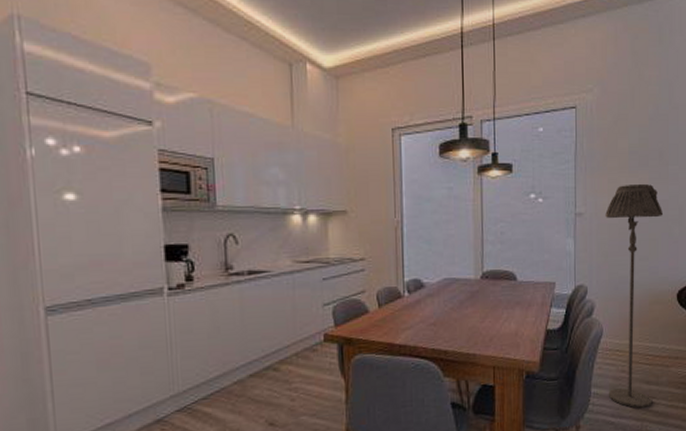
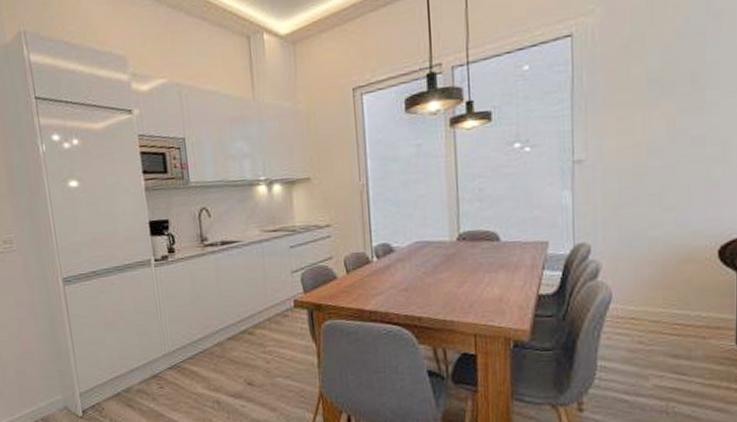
floor lamp: present [605,183,664,408] -> none [614,117,698,386]

